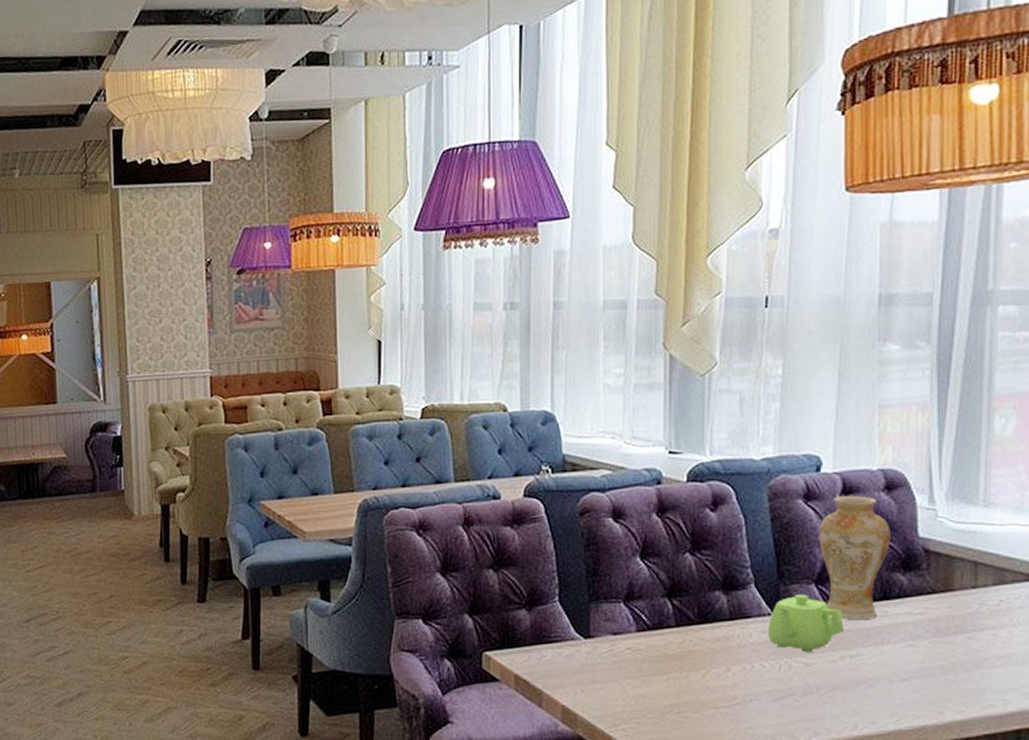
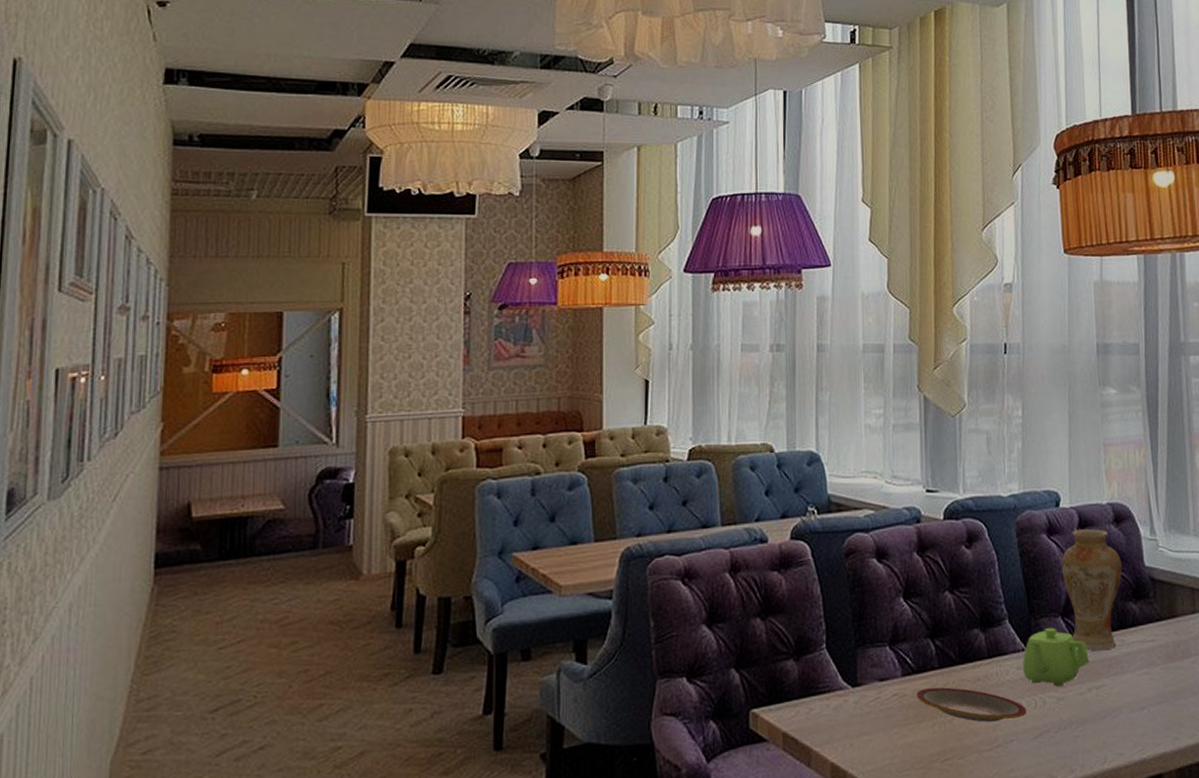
plate: none [651,644,769,681] -> present [917,687,1026,722]

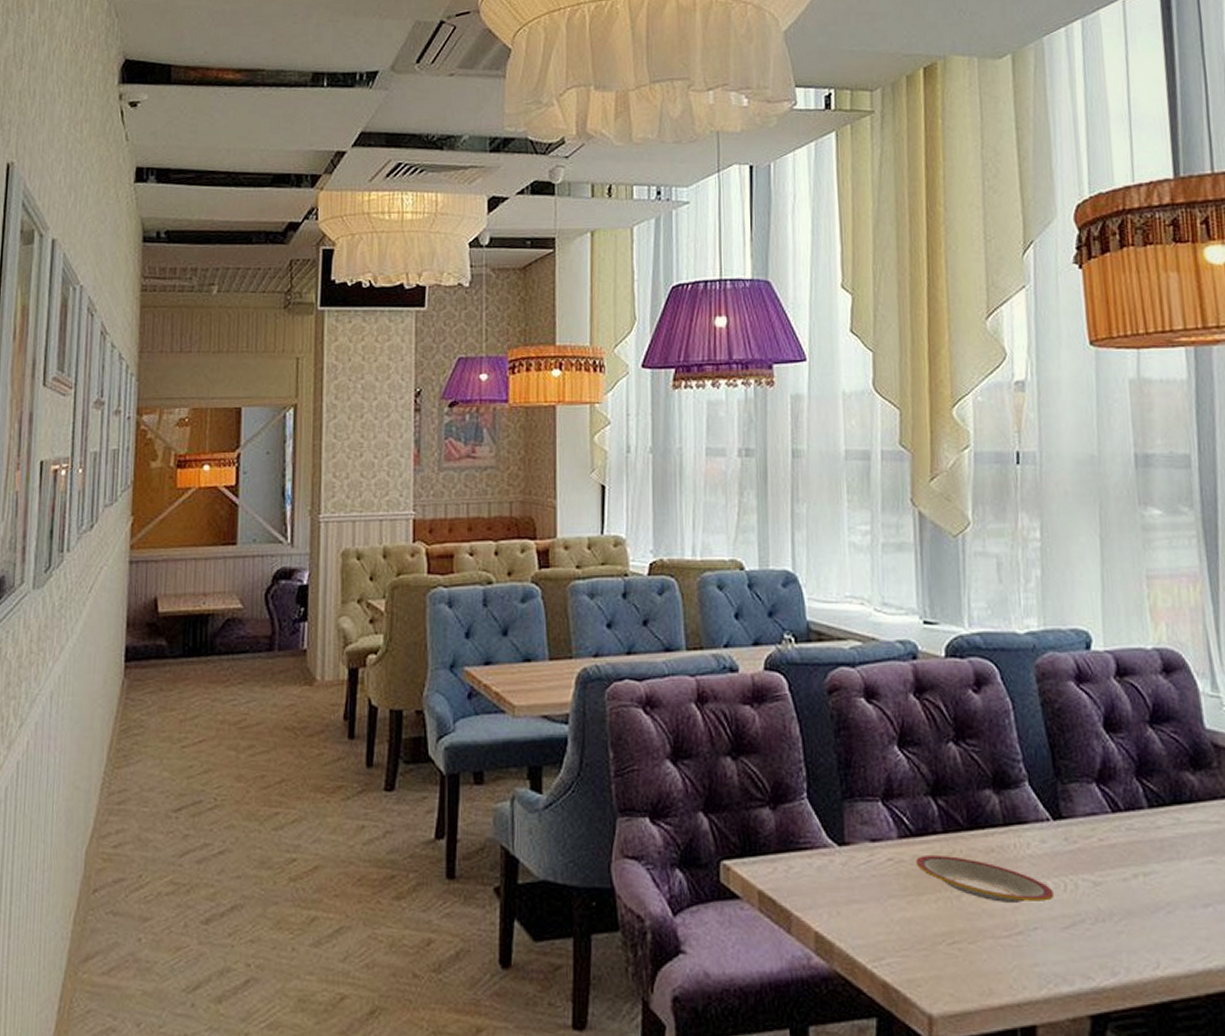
teapot: present [1023,627,1089,686] -> none [1047,795,1134,868]
vase: present [1061,529,1122,651] -> none [1094,679,1175,829]

